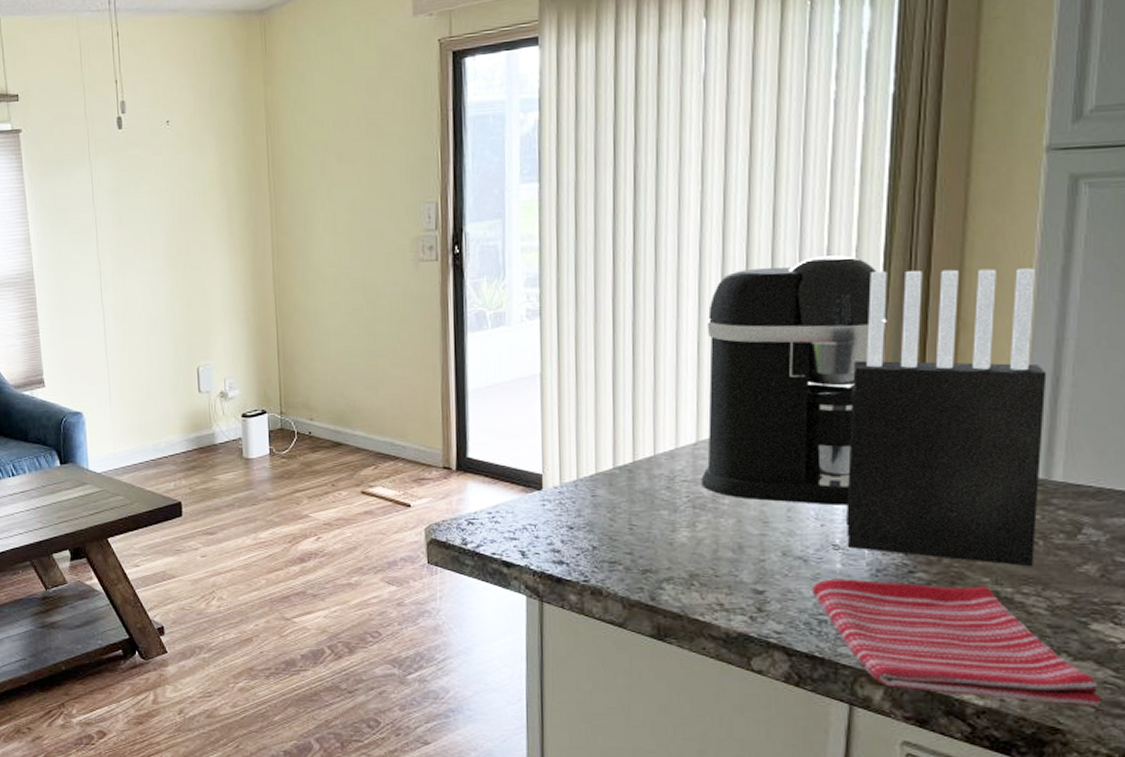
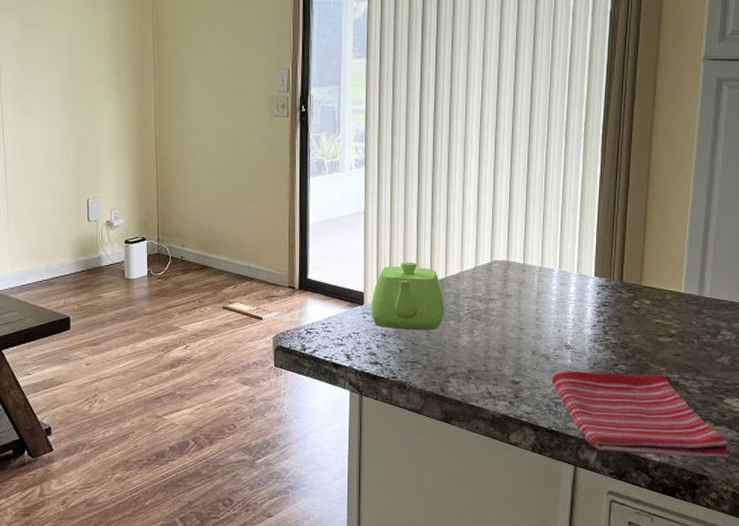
teapot: none [552,435,653,522] -> present [371,261,444,330]
coffee maker: present [701,254,887,506] -> none [478,127,604,316]
knife block: present [846,268,1047,567] -> none [575,141,701,359]

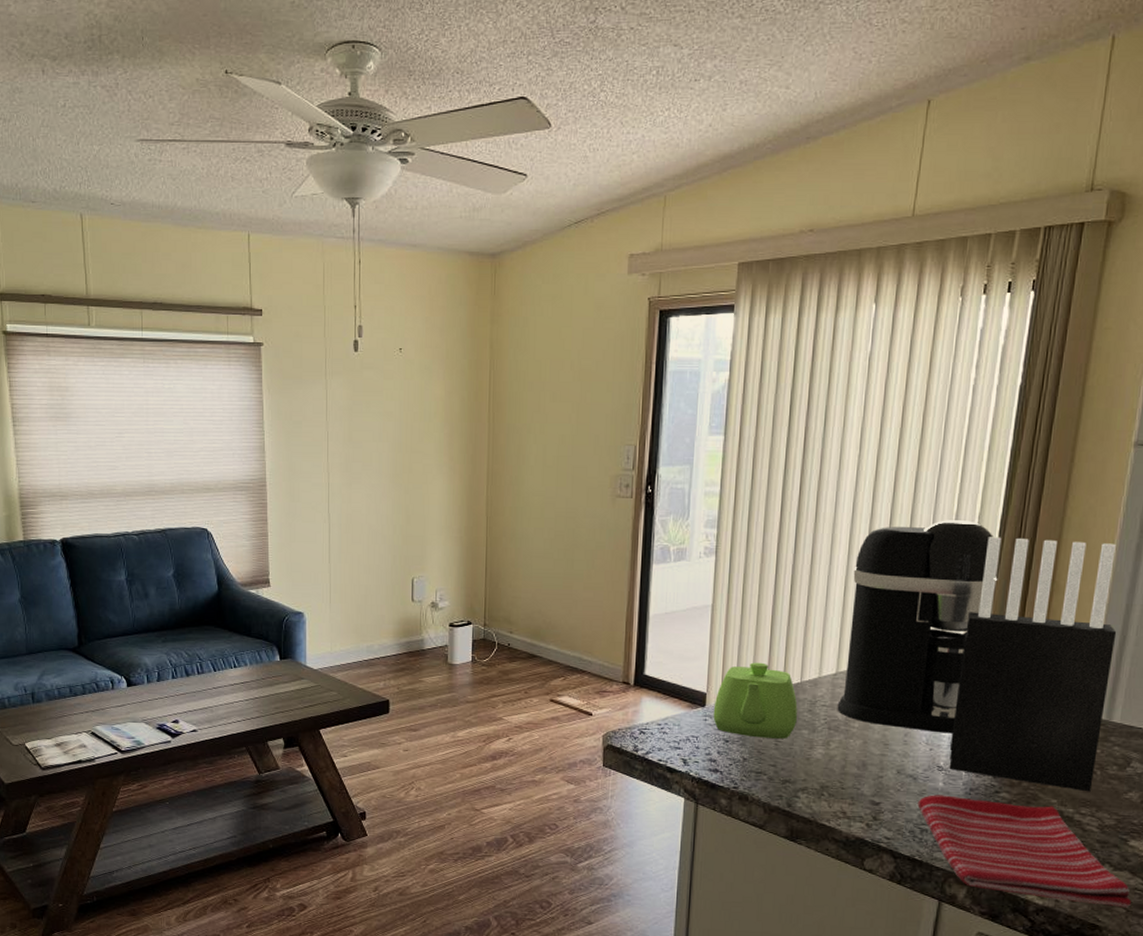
coffee maker: none [478,127,604,316] -> present [837,519,998,734]
knife block: none [575,141,701,359] -> present [949,537,1117,792]

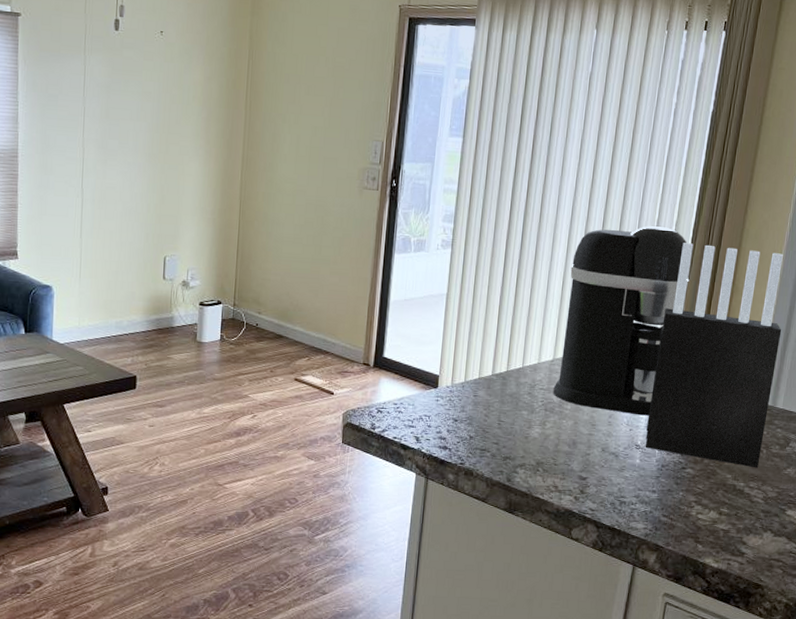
teapot: present [713,662,798,739] -> none [444,348,519,419]
dish towel: present [917,795,1131,908] -> none [618,470,787,569]

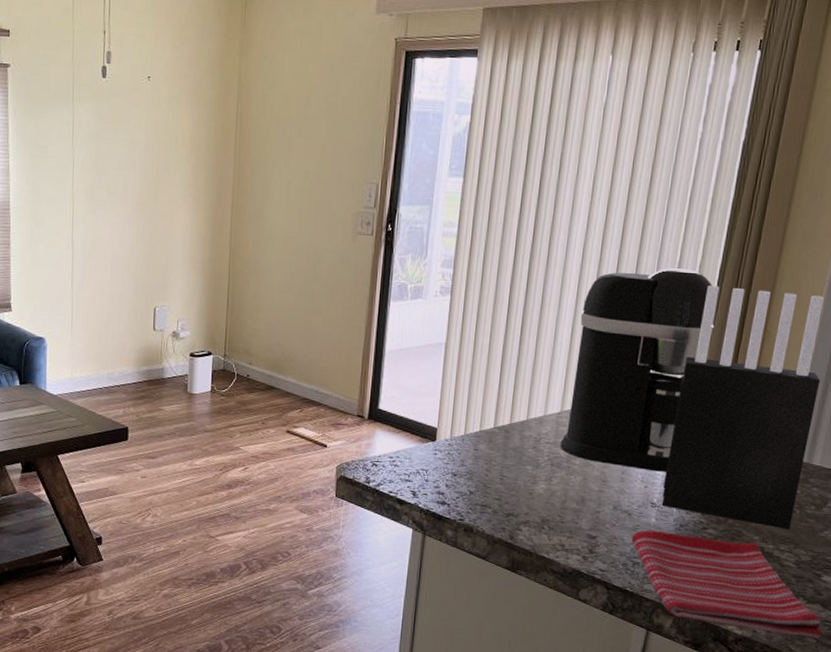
dish towel: none [618,470,787,569] -> present [631,530,821,639]

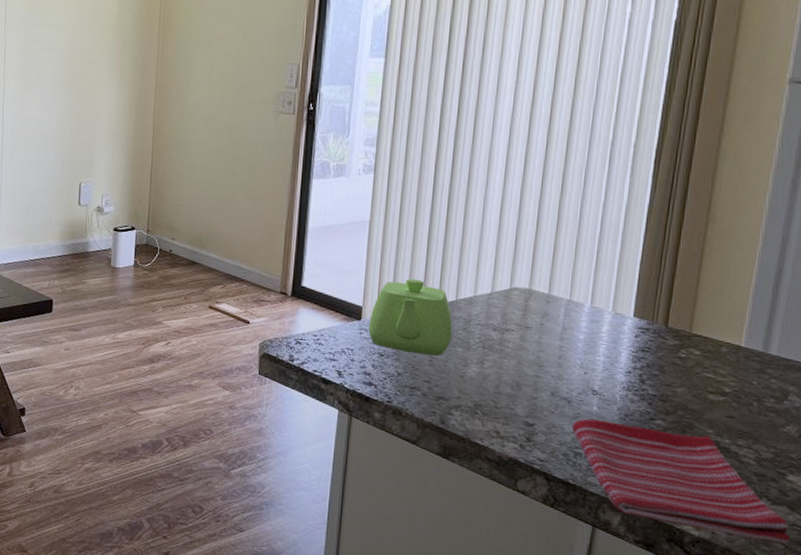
teapot: none [443,399,523,474] -> present [368,278,453,356]
coffee maker: present [560,267,715,472] -> none [492,146,653,358]
knife block: present [661,285,824,530] -> none [603,166,773,424]

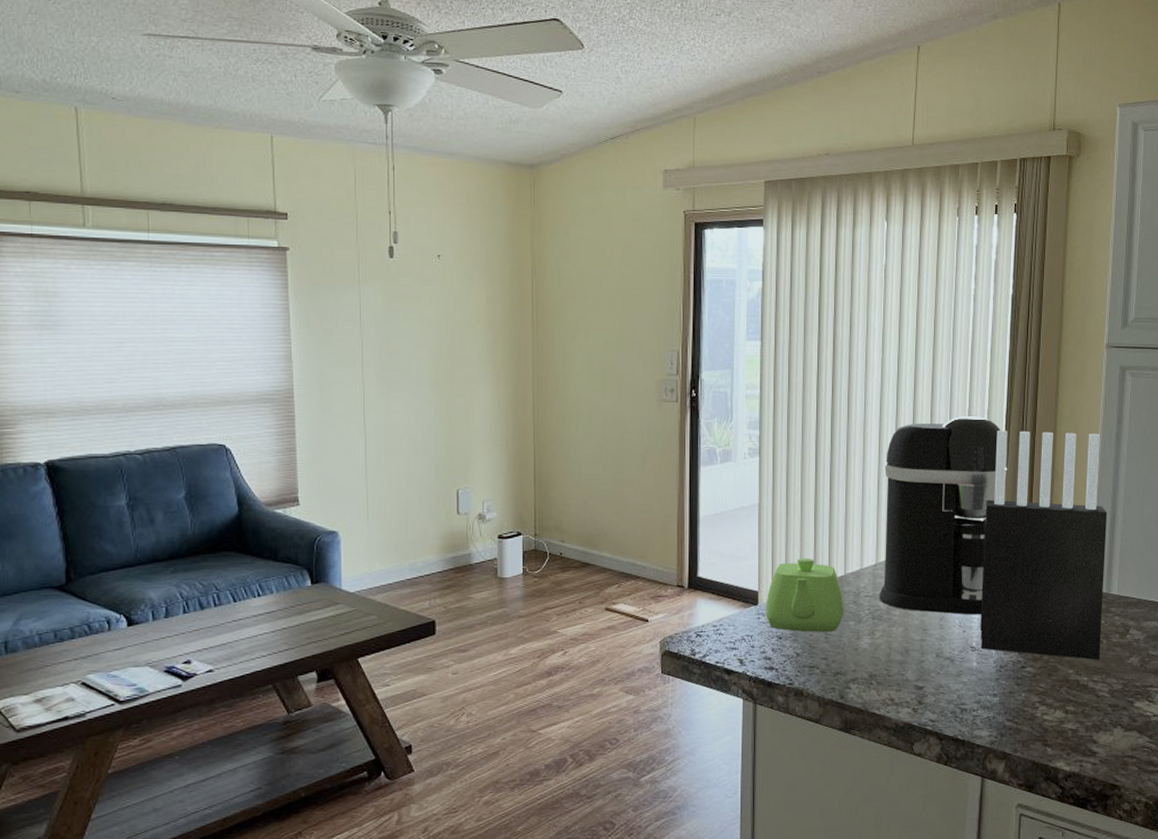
coffee maker: none [492,146,653,358] -> present [879,415,1008,615]
dish towel: present [571,418,790,544] -> none [956,674,1141,766]
knife block: none [603,166,773,424] -> present [980,430,1108,660]

